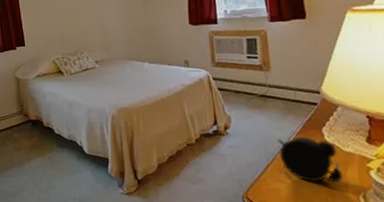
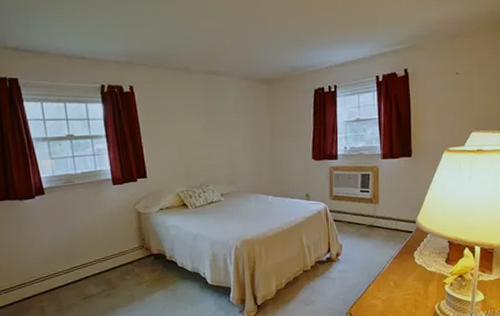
alarm clock: present [277,136,344,183] -> none [379,260,426,297]

